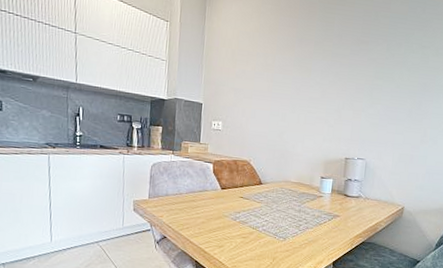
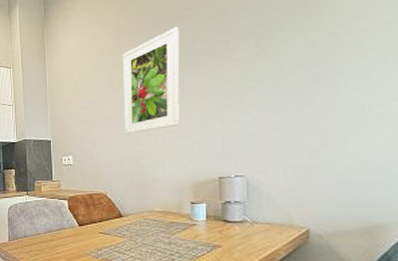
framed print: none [273,18,331,110] -> present [122,27,180,135]

